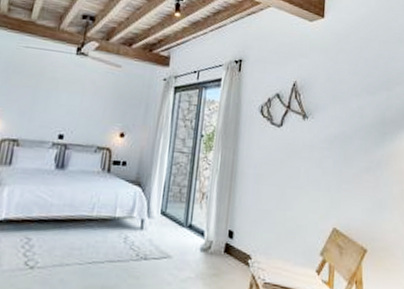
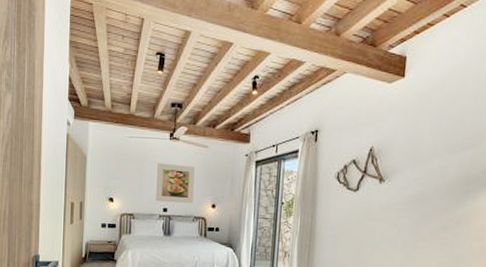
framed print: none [50,80,104,131] -> present [156,163,195,204]

